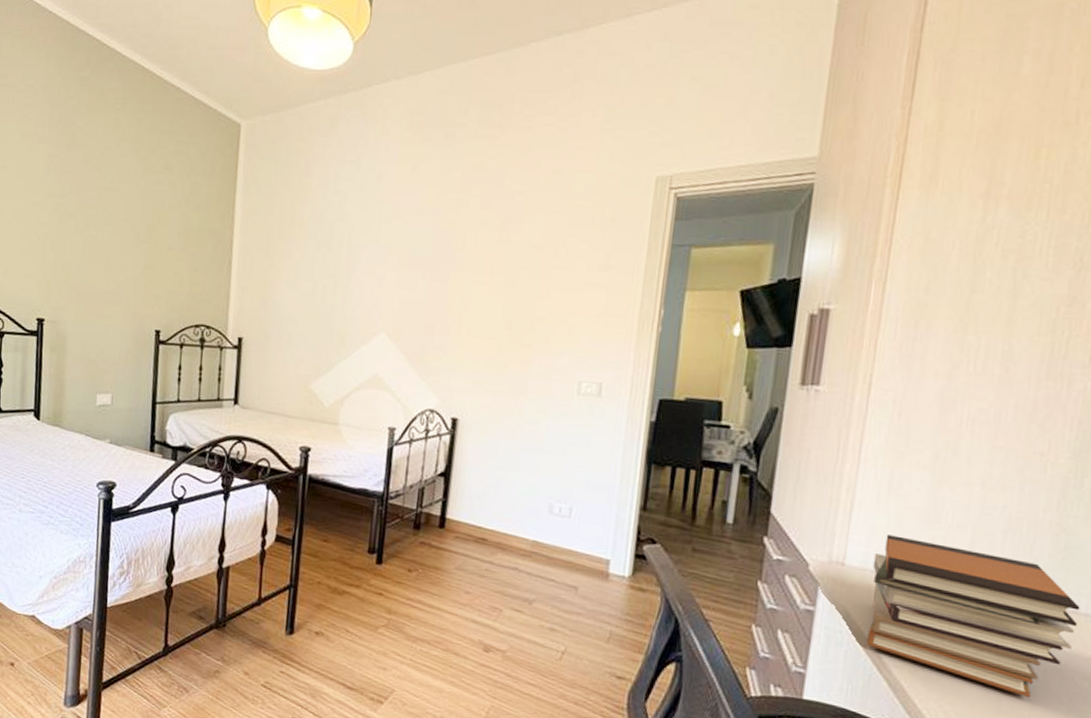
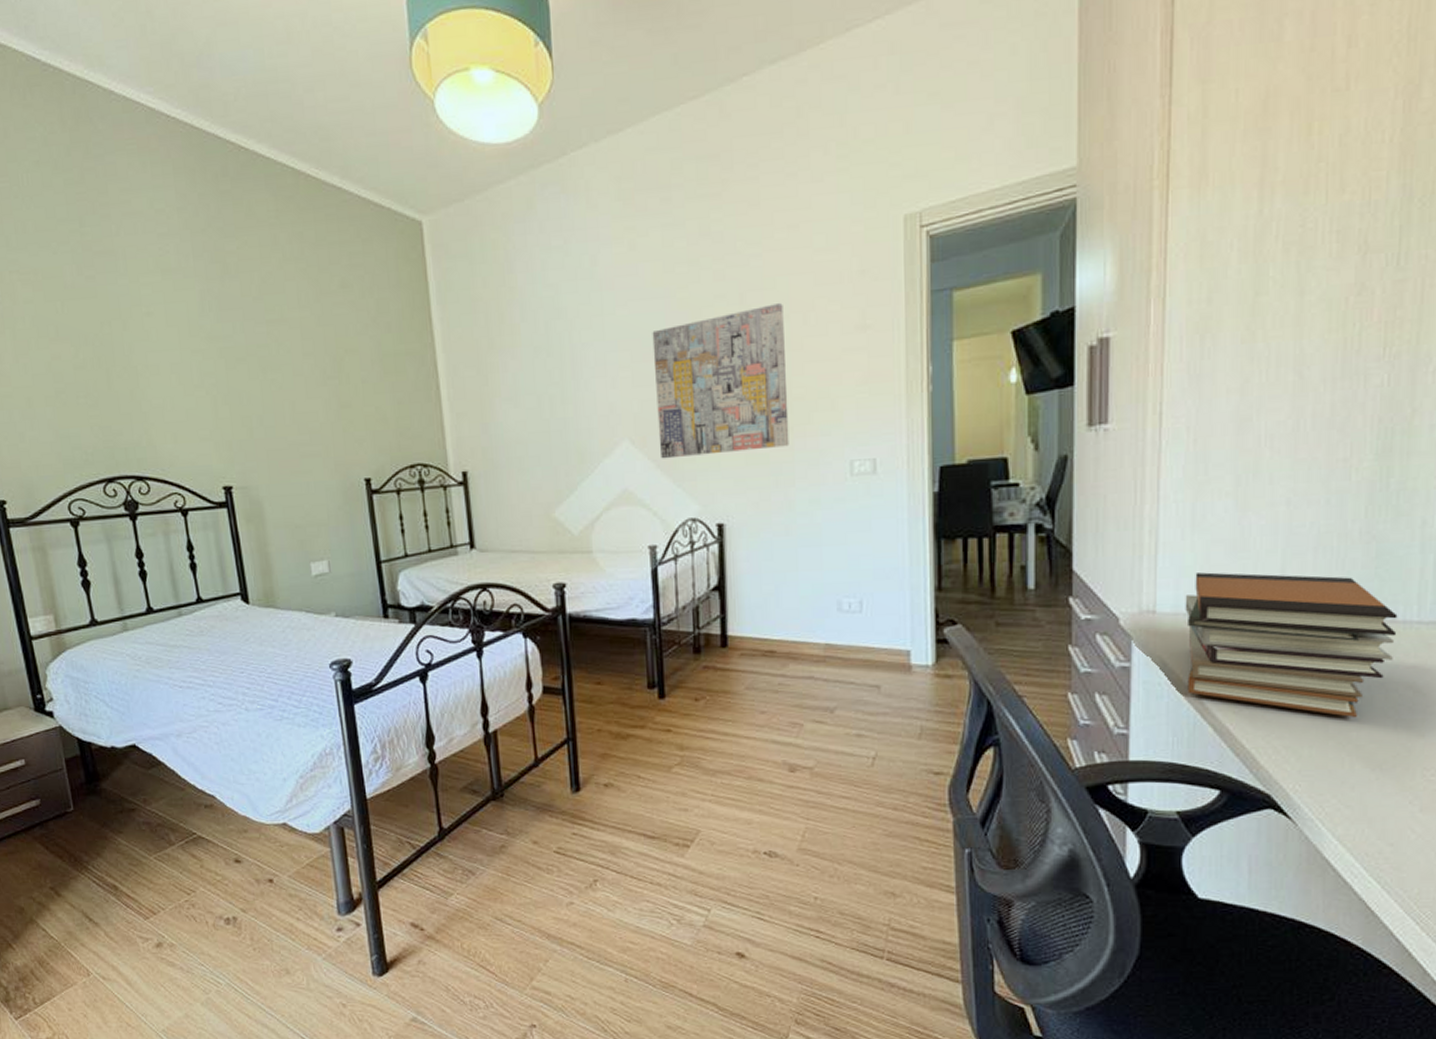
wall art: none [411,235,538,360] -> present [652,302,789,459]

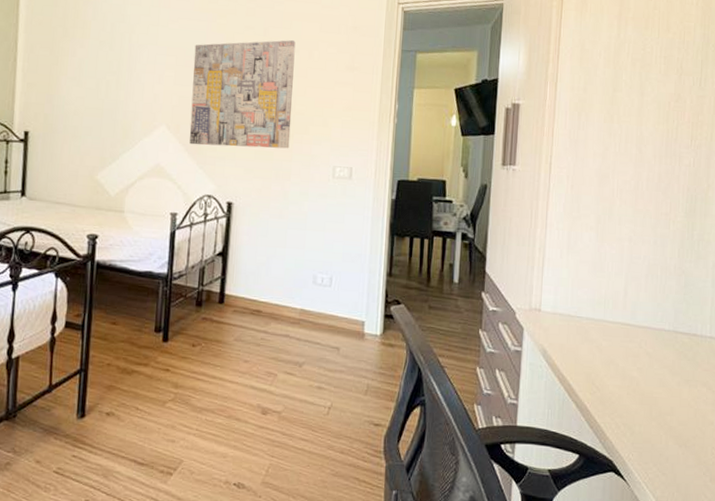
book stack: present [1185,572,1398,718] -> none [559,284,697,406]

